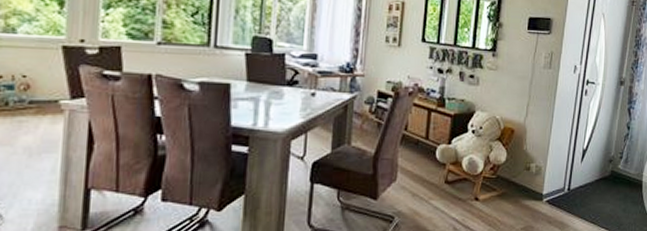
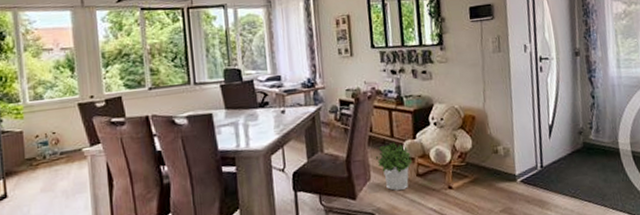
potted plant: none [405,144,443,196] -> present [375,142,412,191]

